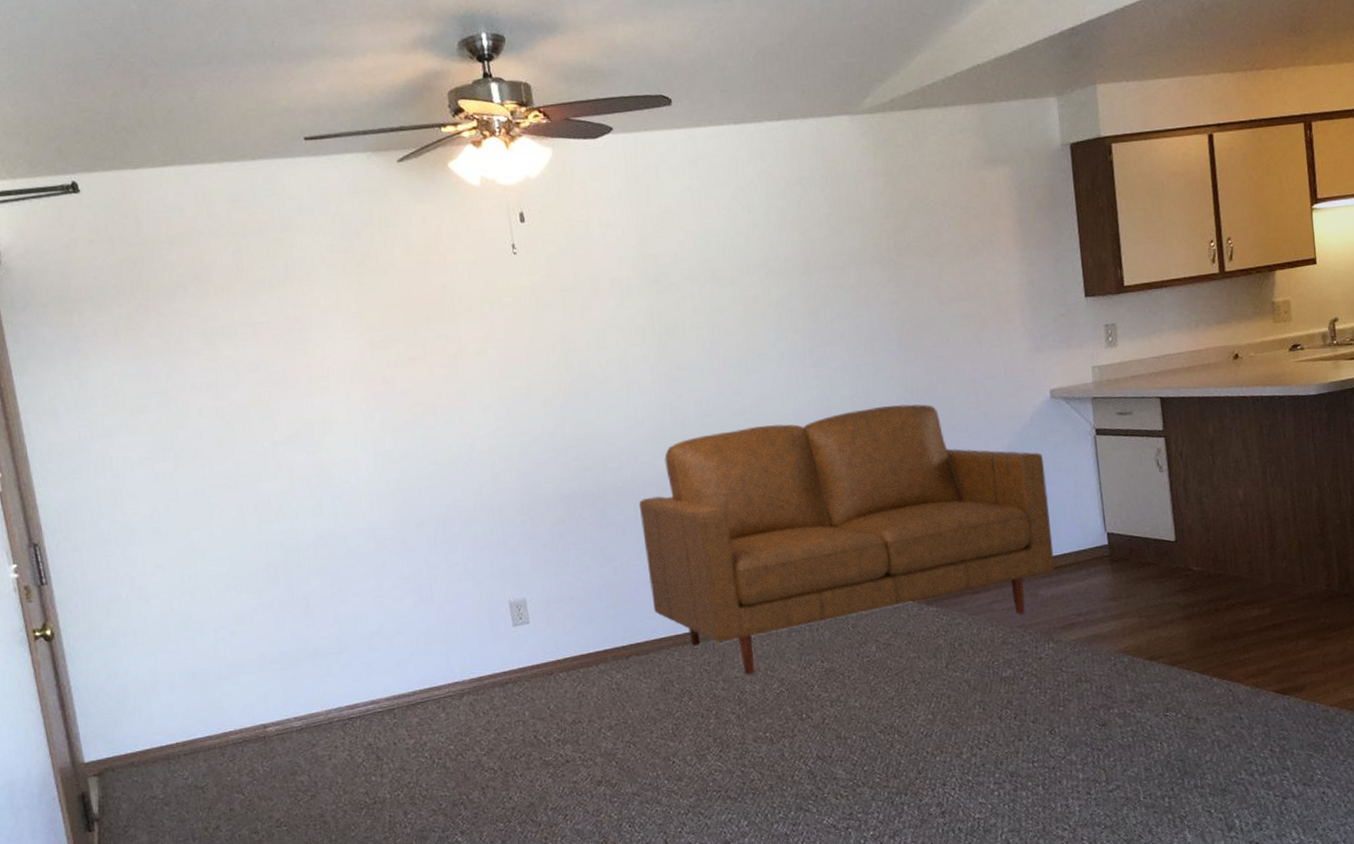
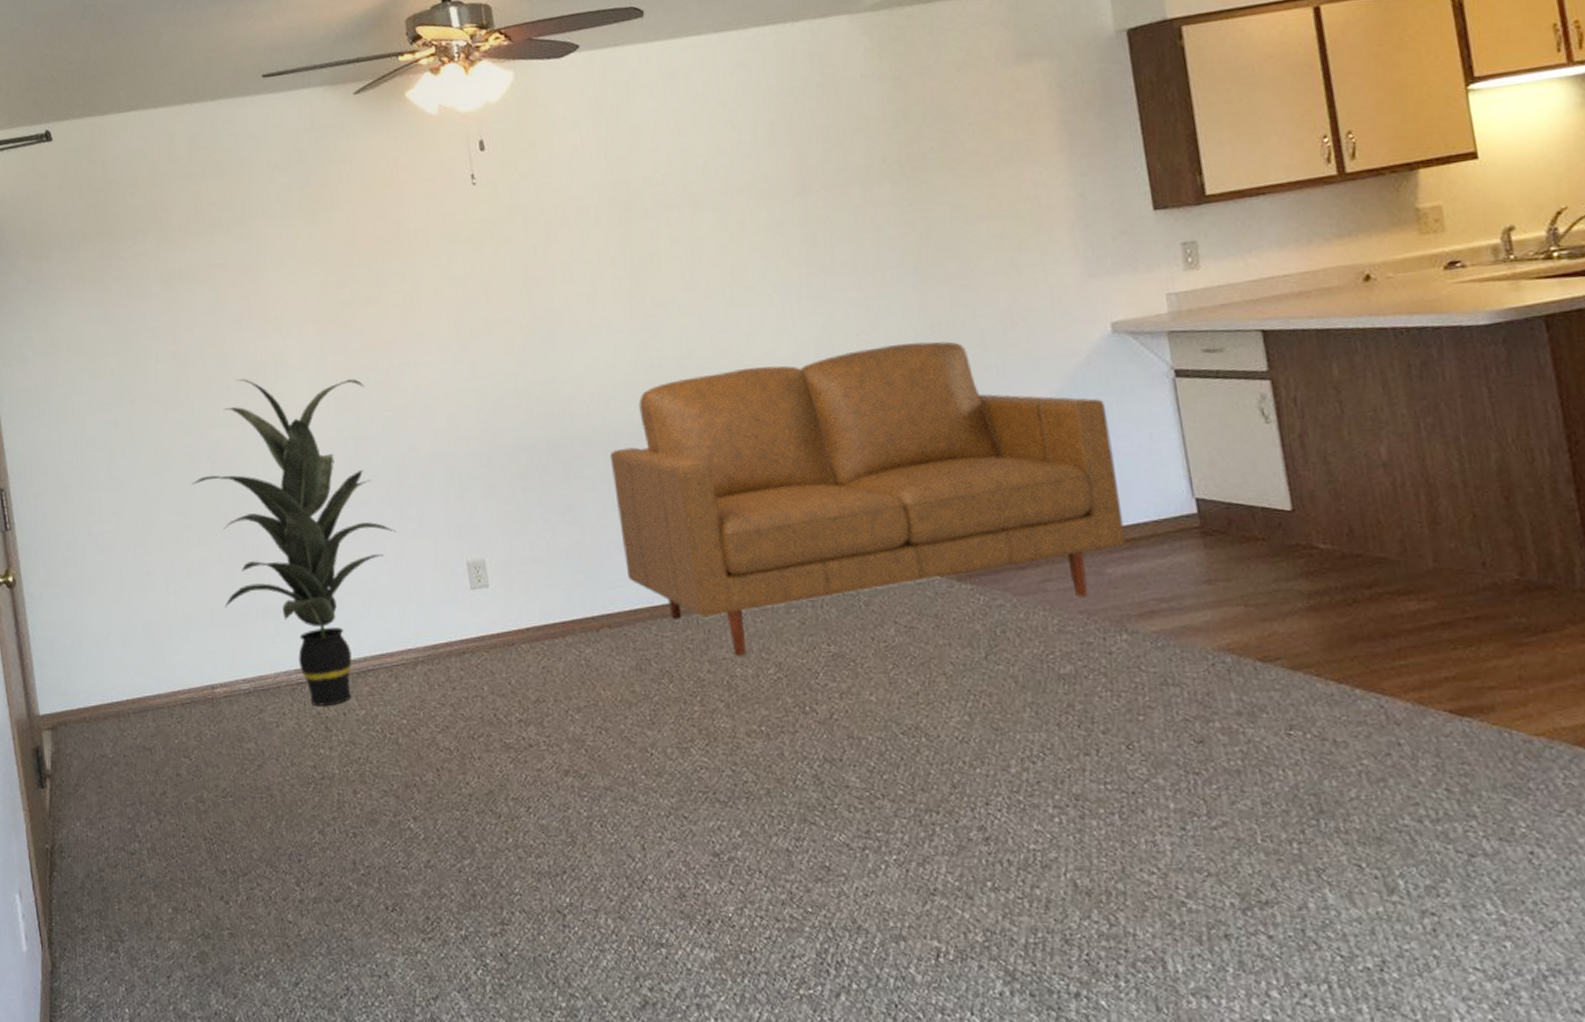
indoor plant: none [239,434,442,738] -> present [192,379,396,706]

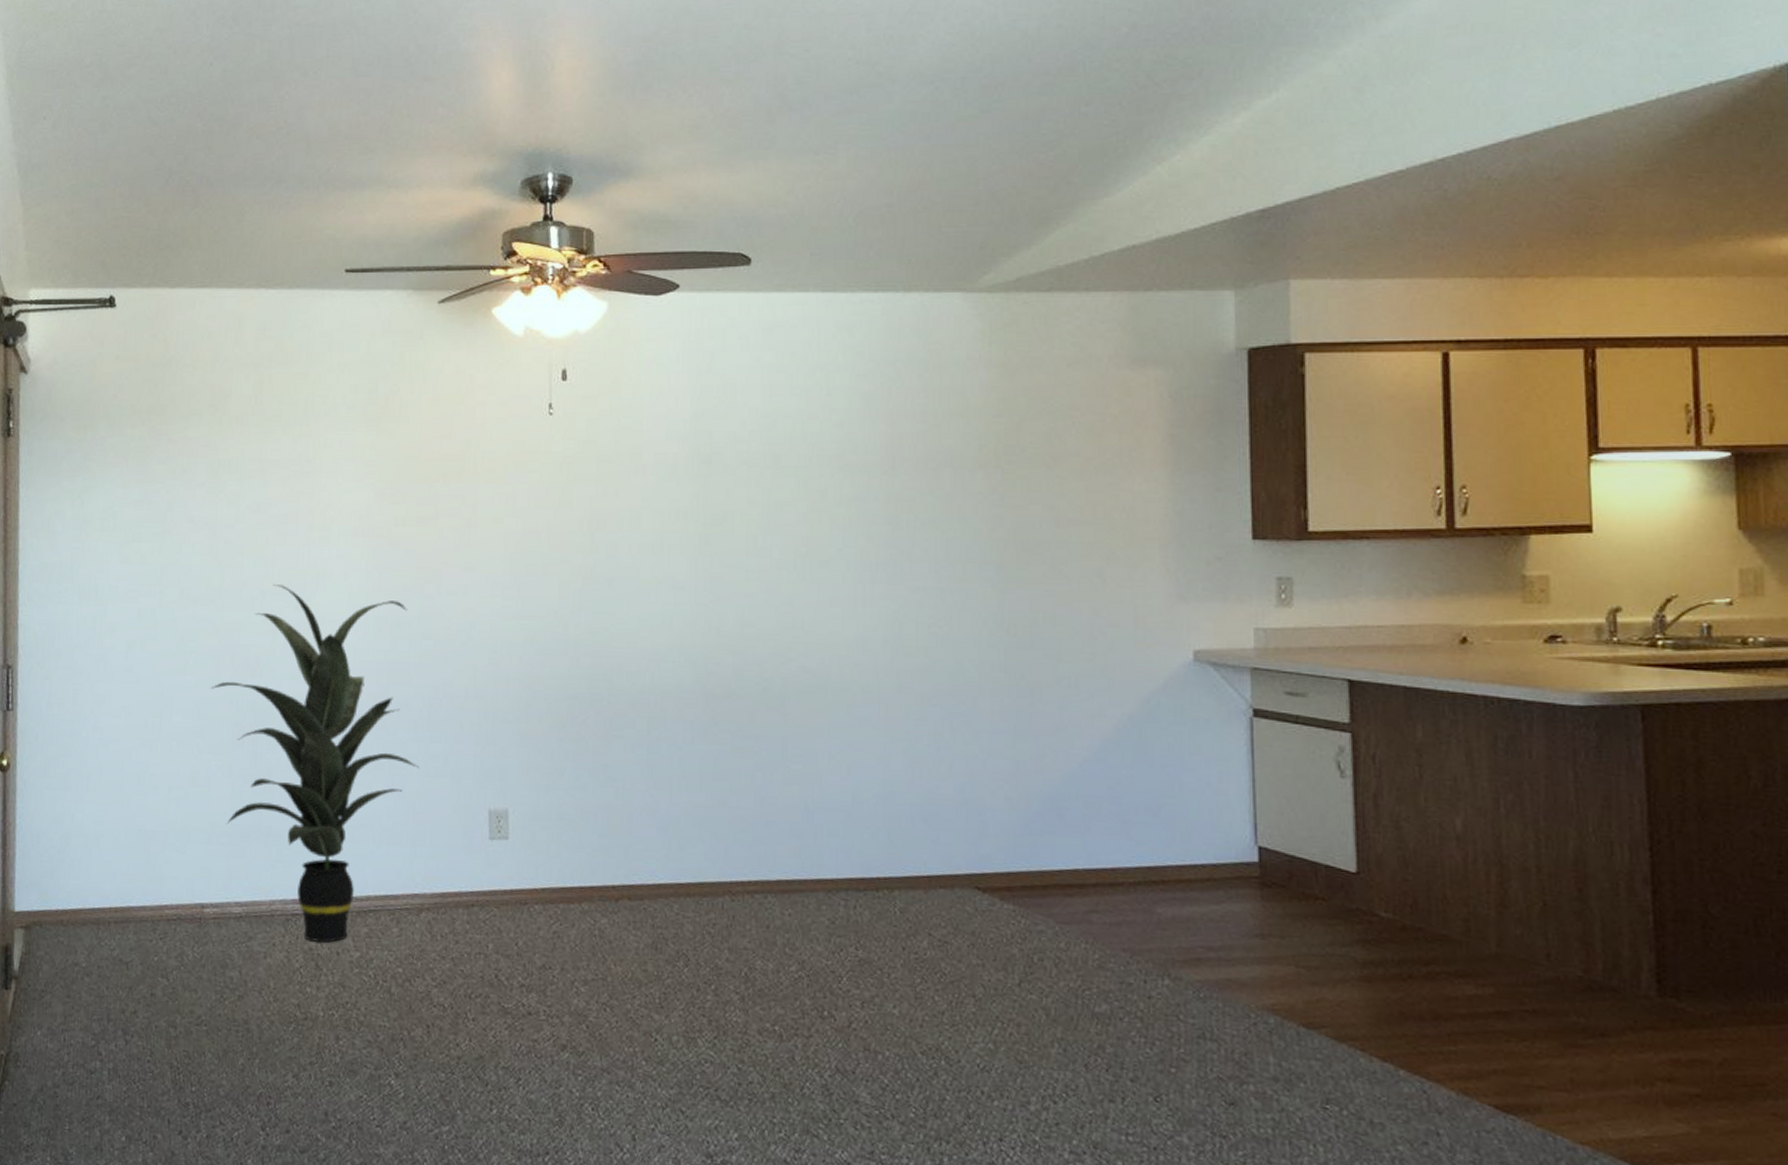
sofa: present [610,341,1126,655] -> none [654,642,1181,948]

